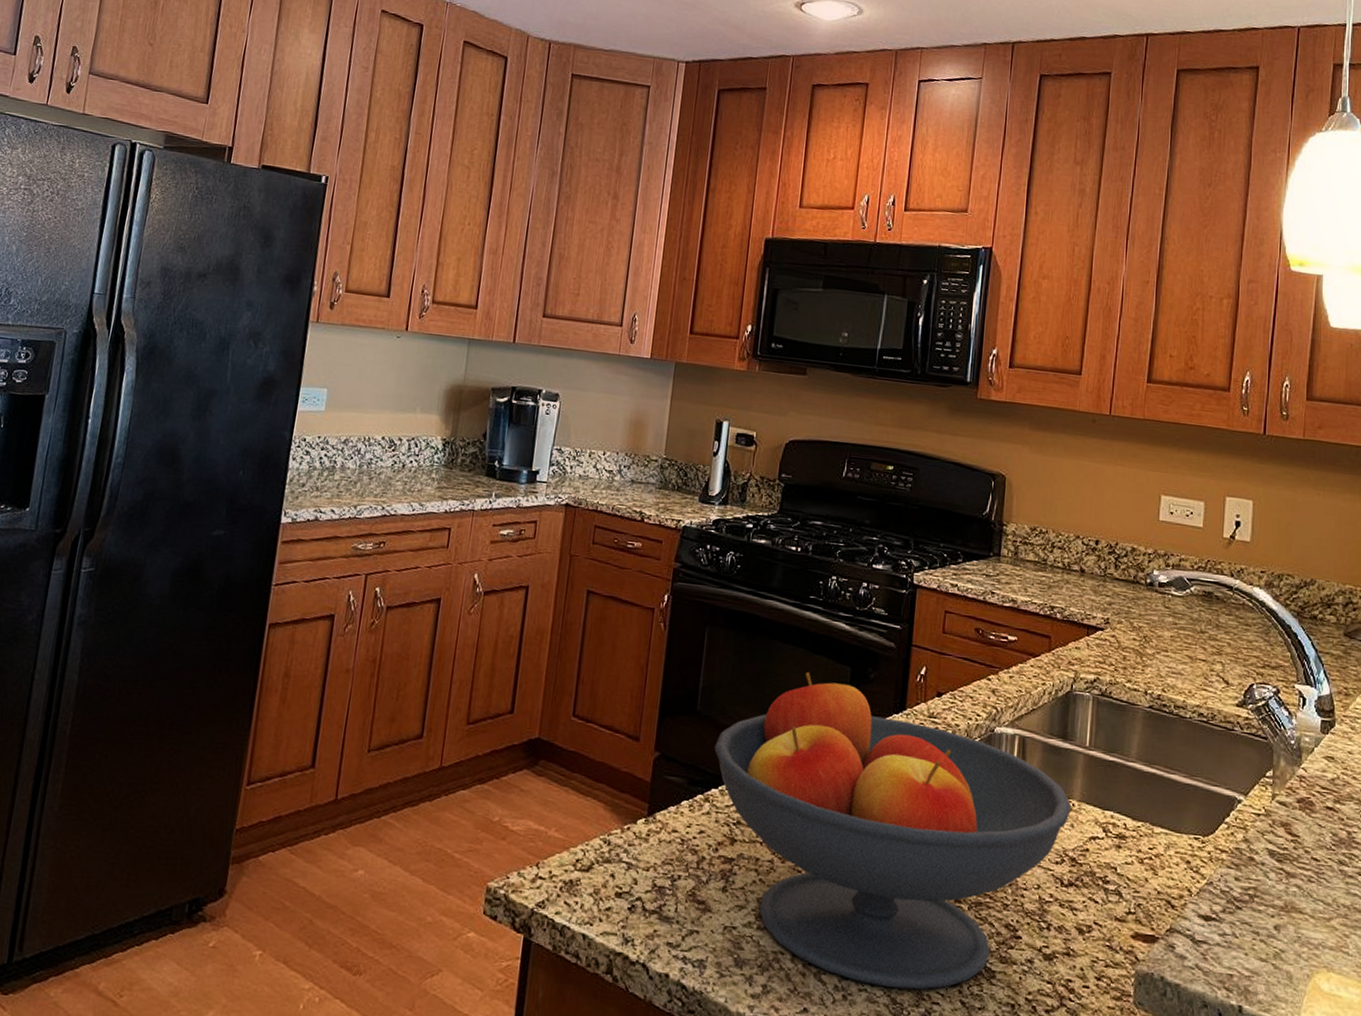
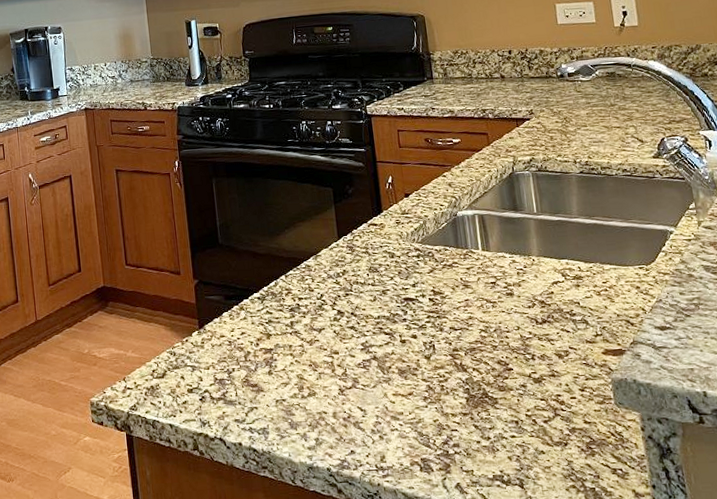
fruit bowl: present [714,672,1072,990] -> none [239,198,533,425]

